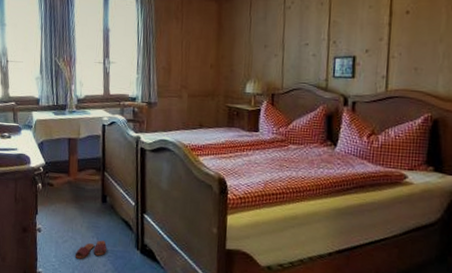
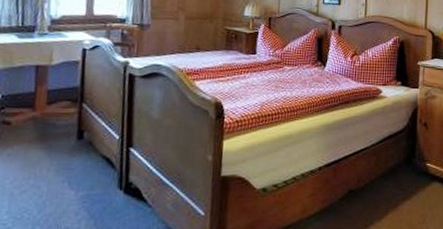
slippers: present [75,240,107,259] -> none [36,184,82,211]

